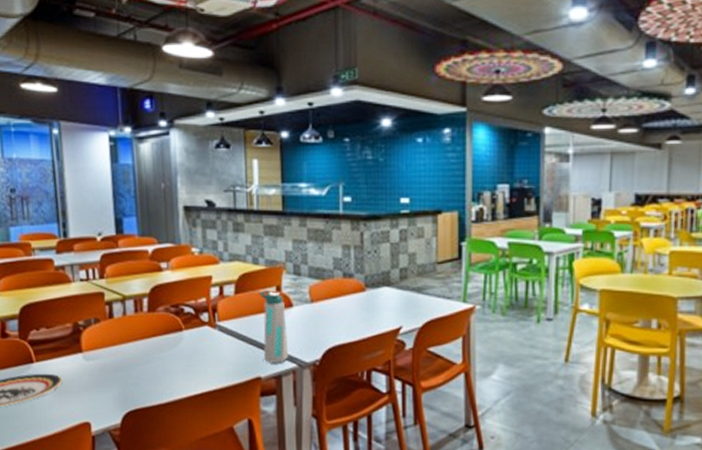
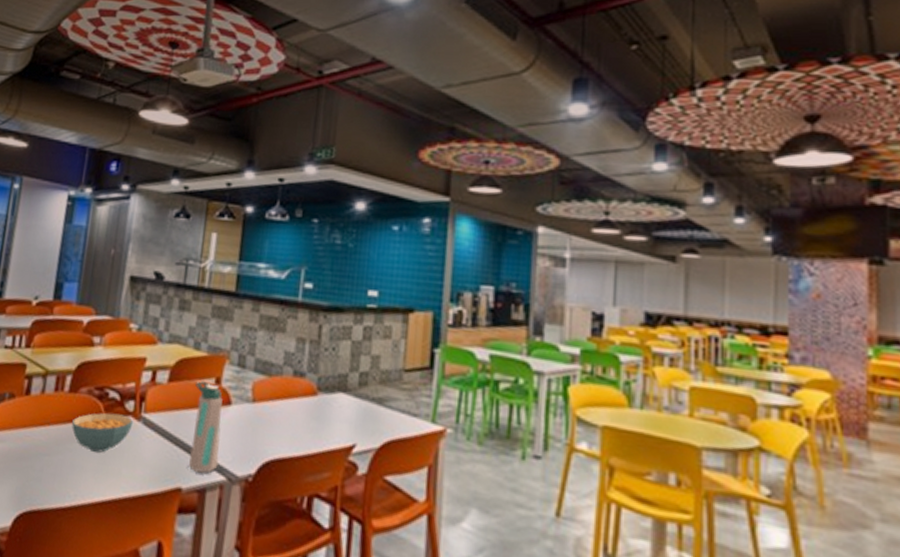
cereal bowl: none [156,325,210,358] -> present [72,412,133,453]

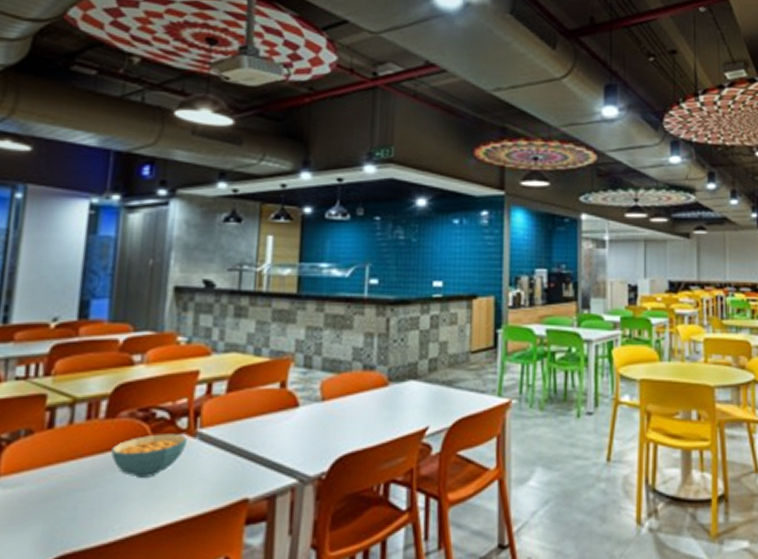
water bottle: present [189,381,223,473] -> none [256,387,290,479]

